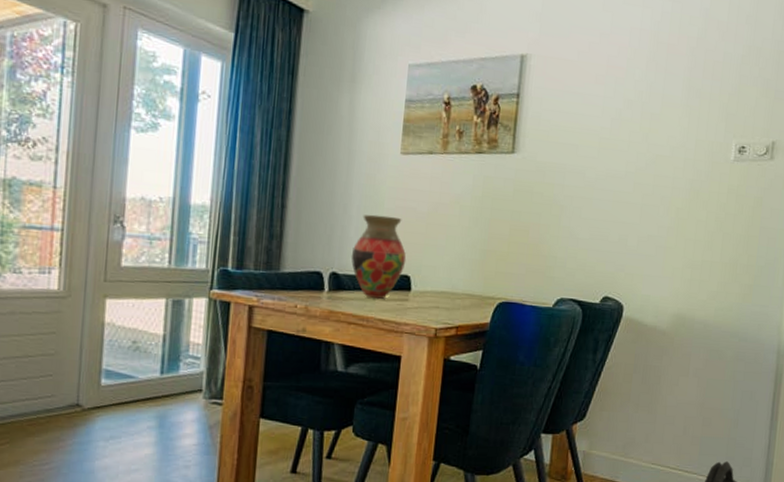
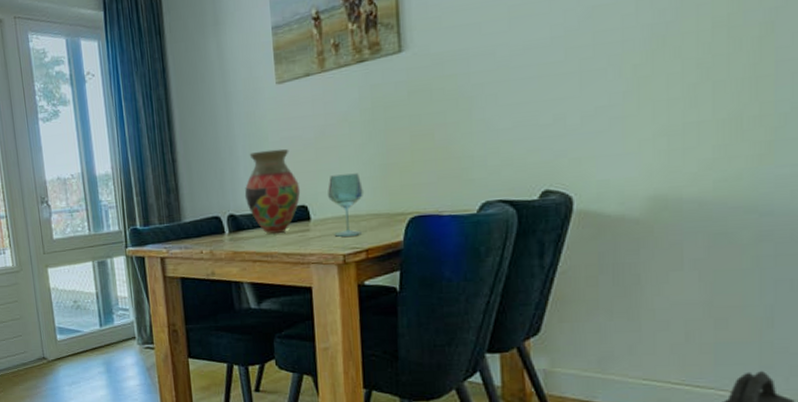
wine glass: none [430,251,464,312] -> present [328,173,365,237]

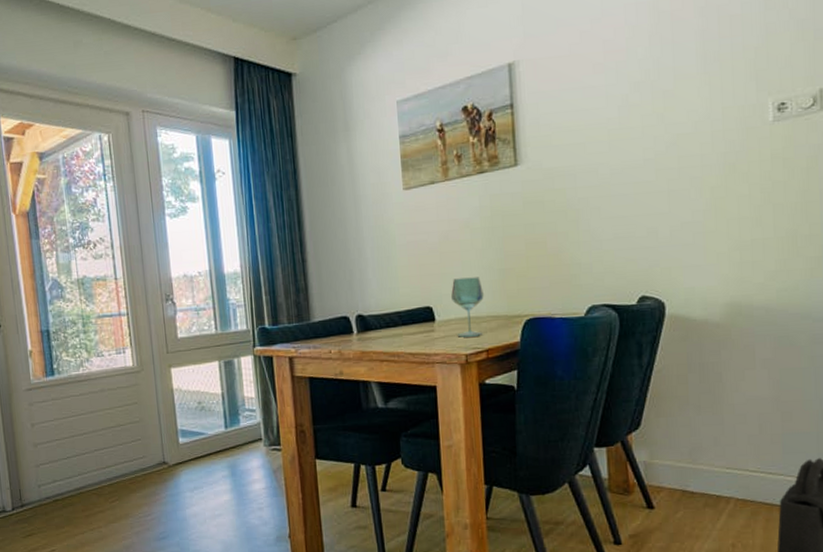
vase: present [244,149,301,234] -> none [372,252,426,334]

